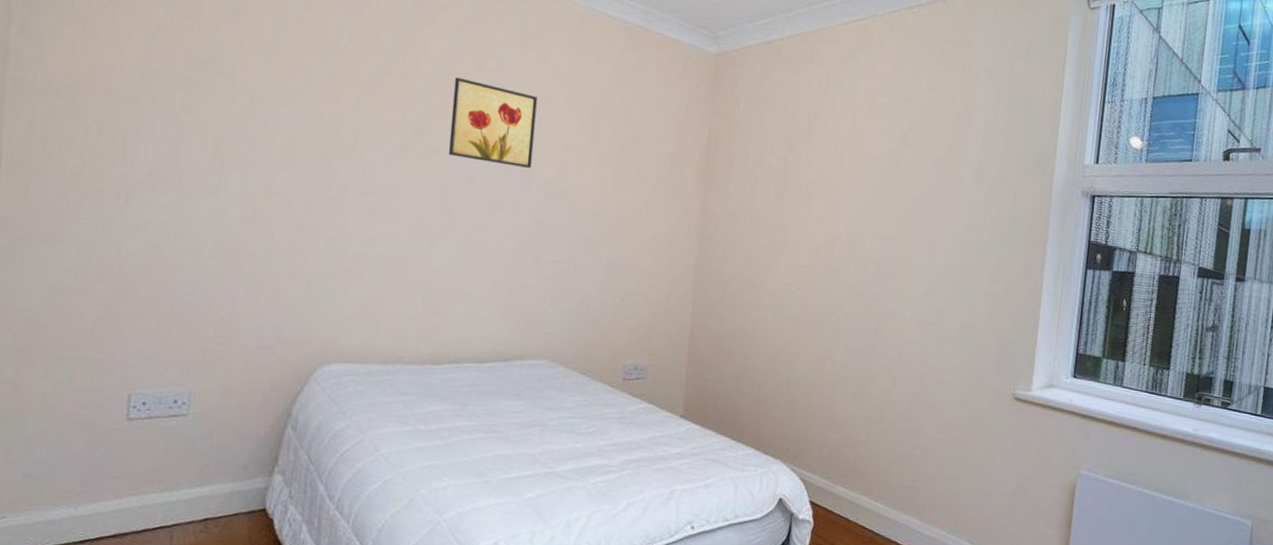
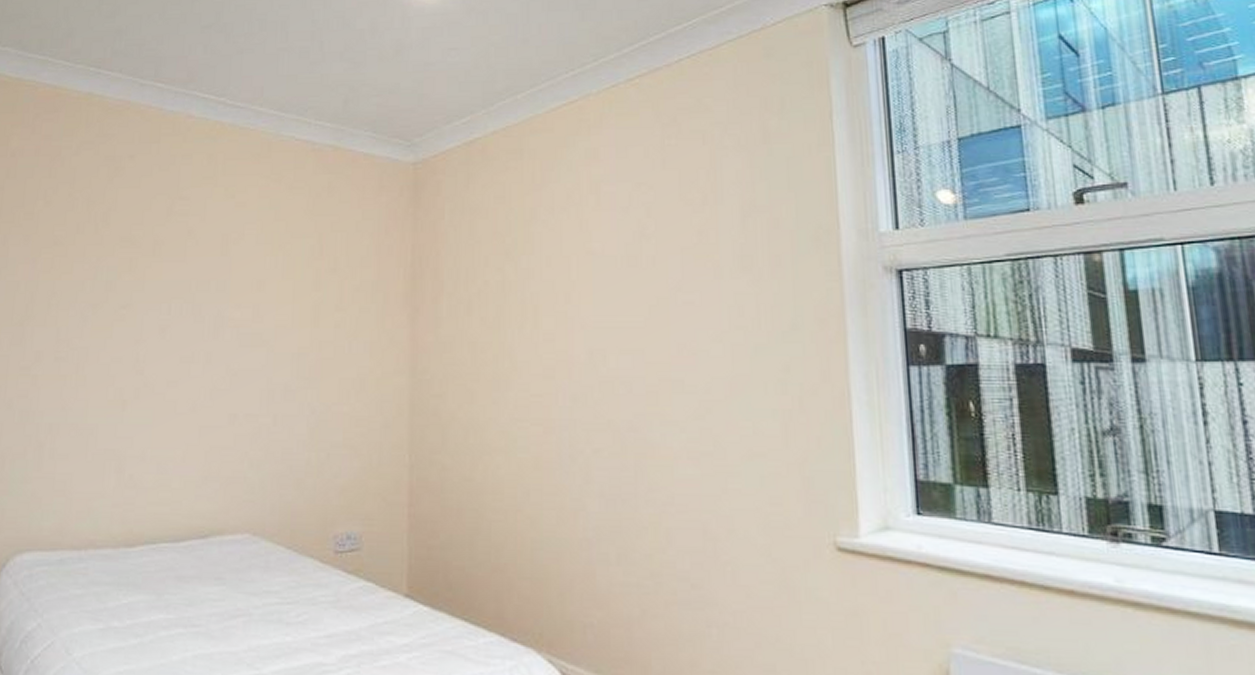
wall art: present [448,77,537,169] -> none [139,225,227,314]

